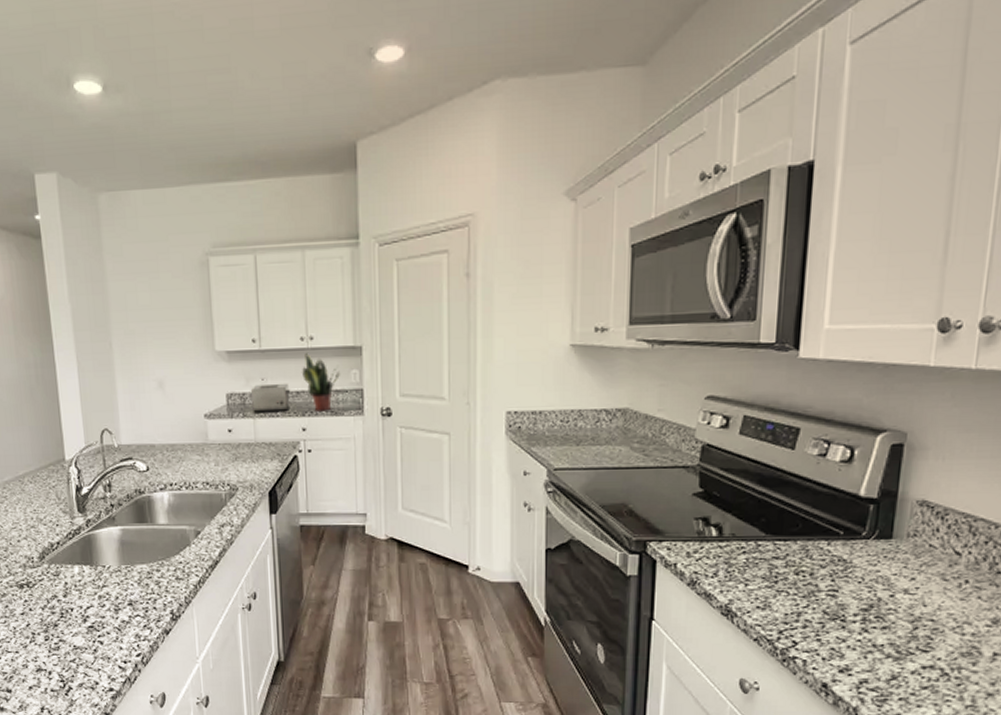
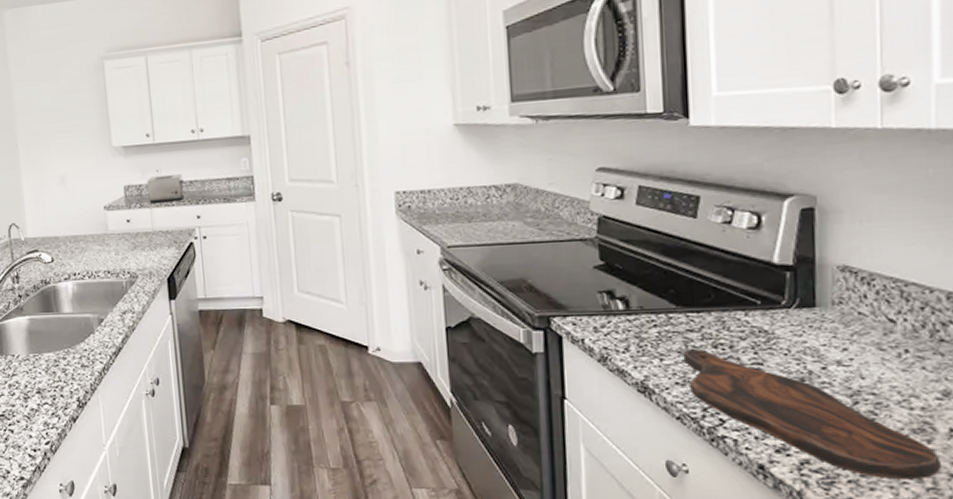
potted plant: present [302,353,340,411] -> none [194,145,230,199]
cutting board: none [766,576,981,698] -> present [683,349,941,480]

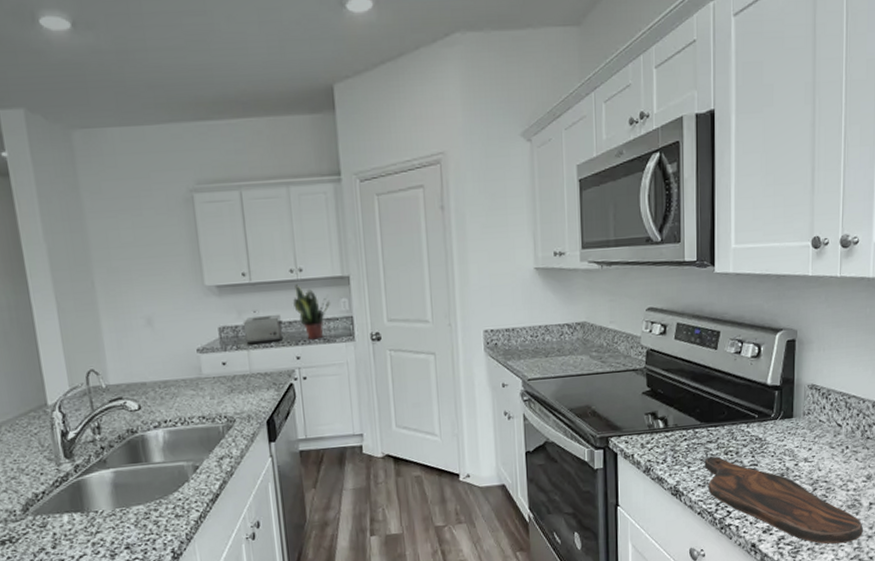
potted plant: none [194,145,230,199] -> present [293,285,330,340]

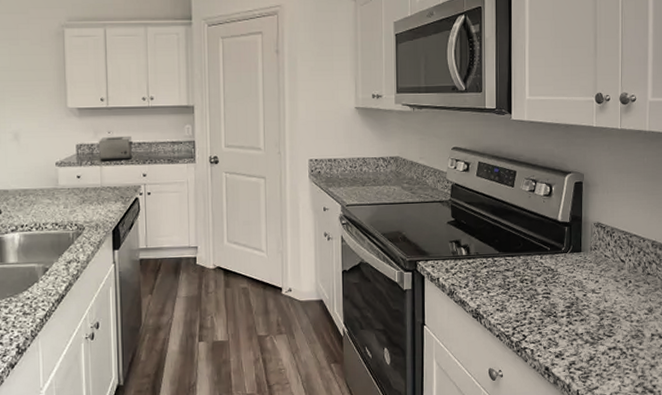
potted plant: present [293,285,330,340] -> none [144,111,176,160]
cutting board: present [704,456,863,544] -> none [502,284,646,372]

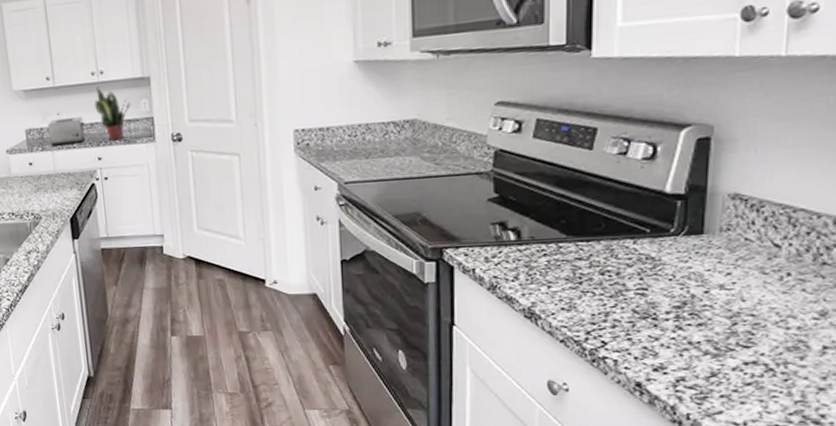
potted plant: none [144,111,176,160] -> present [94,87,131,141]

